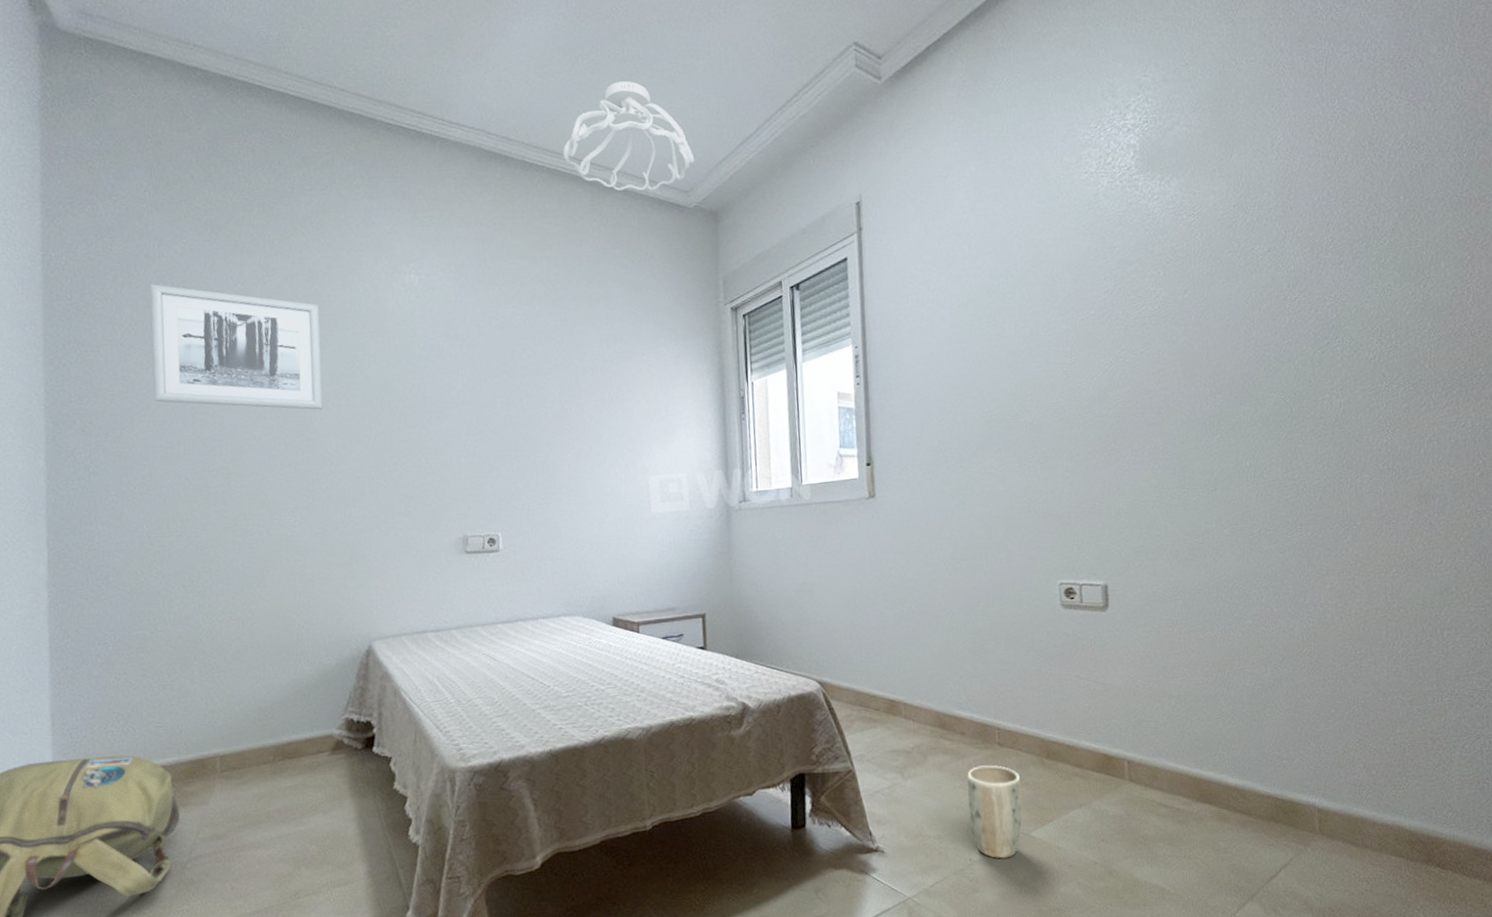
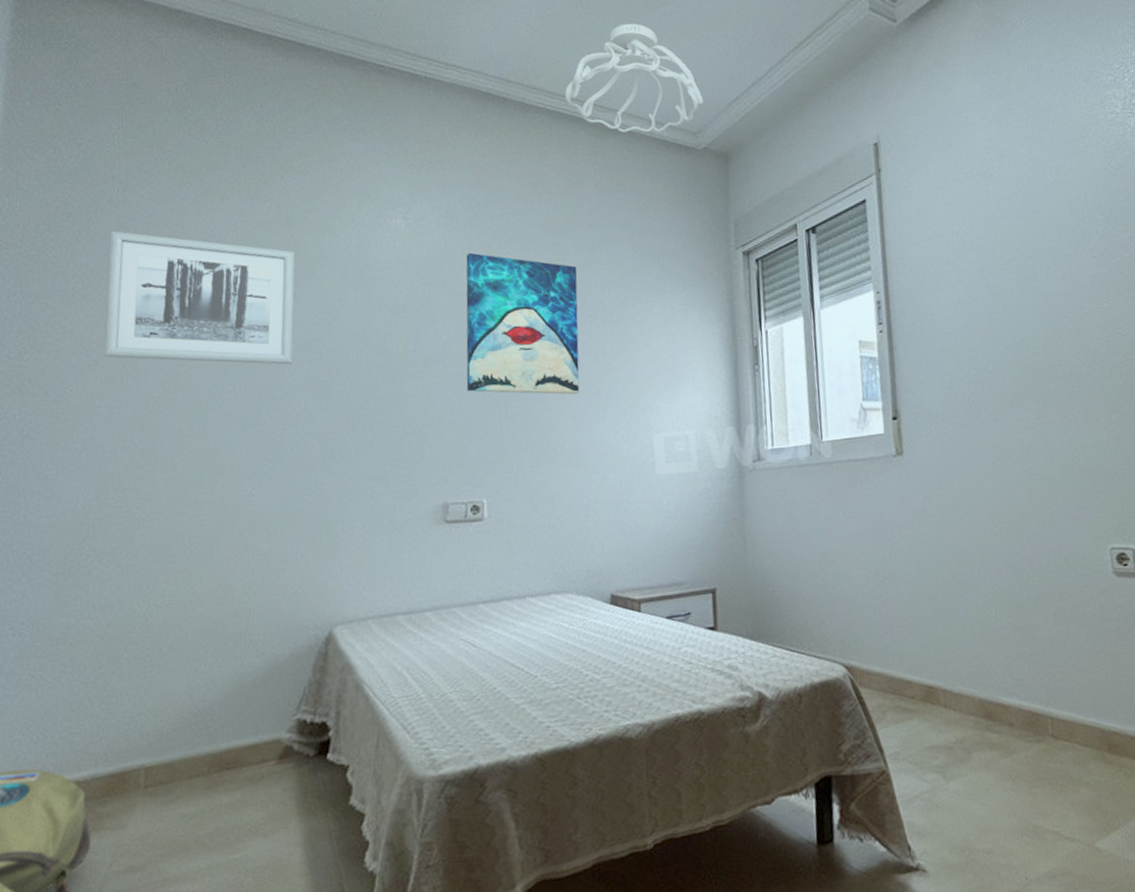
wall art: none [475,306,583,440] -> present [466,252,580,395]
plant pot: present [967,765,1023,859] -> none [1018,761,1084,877]

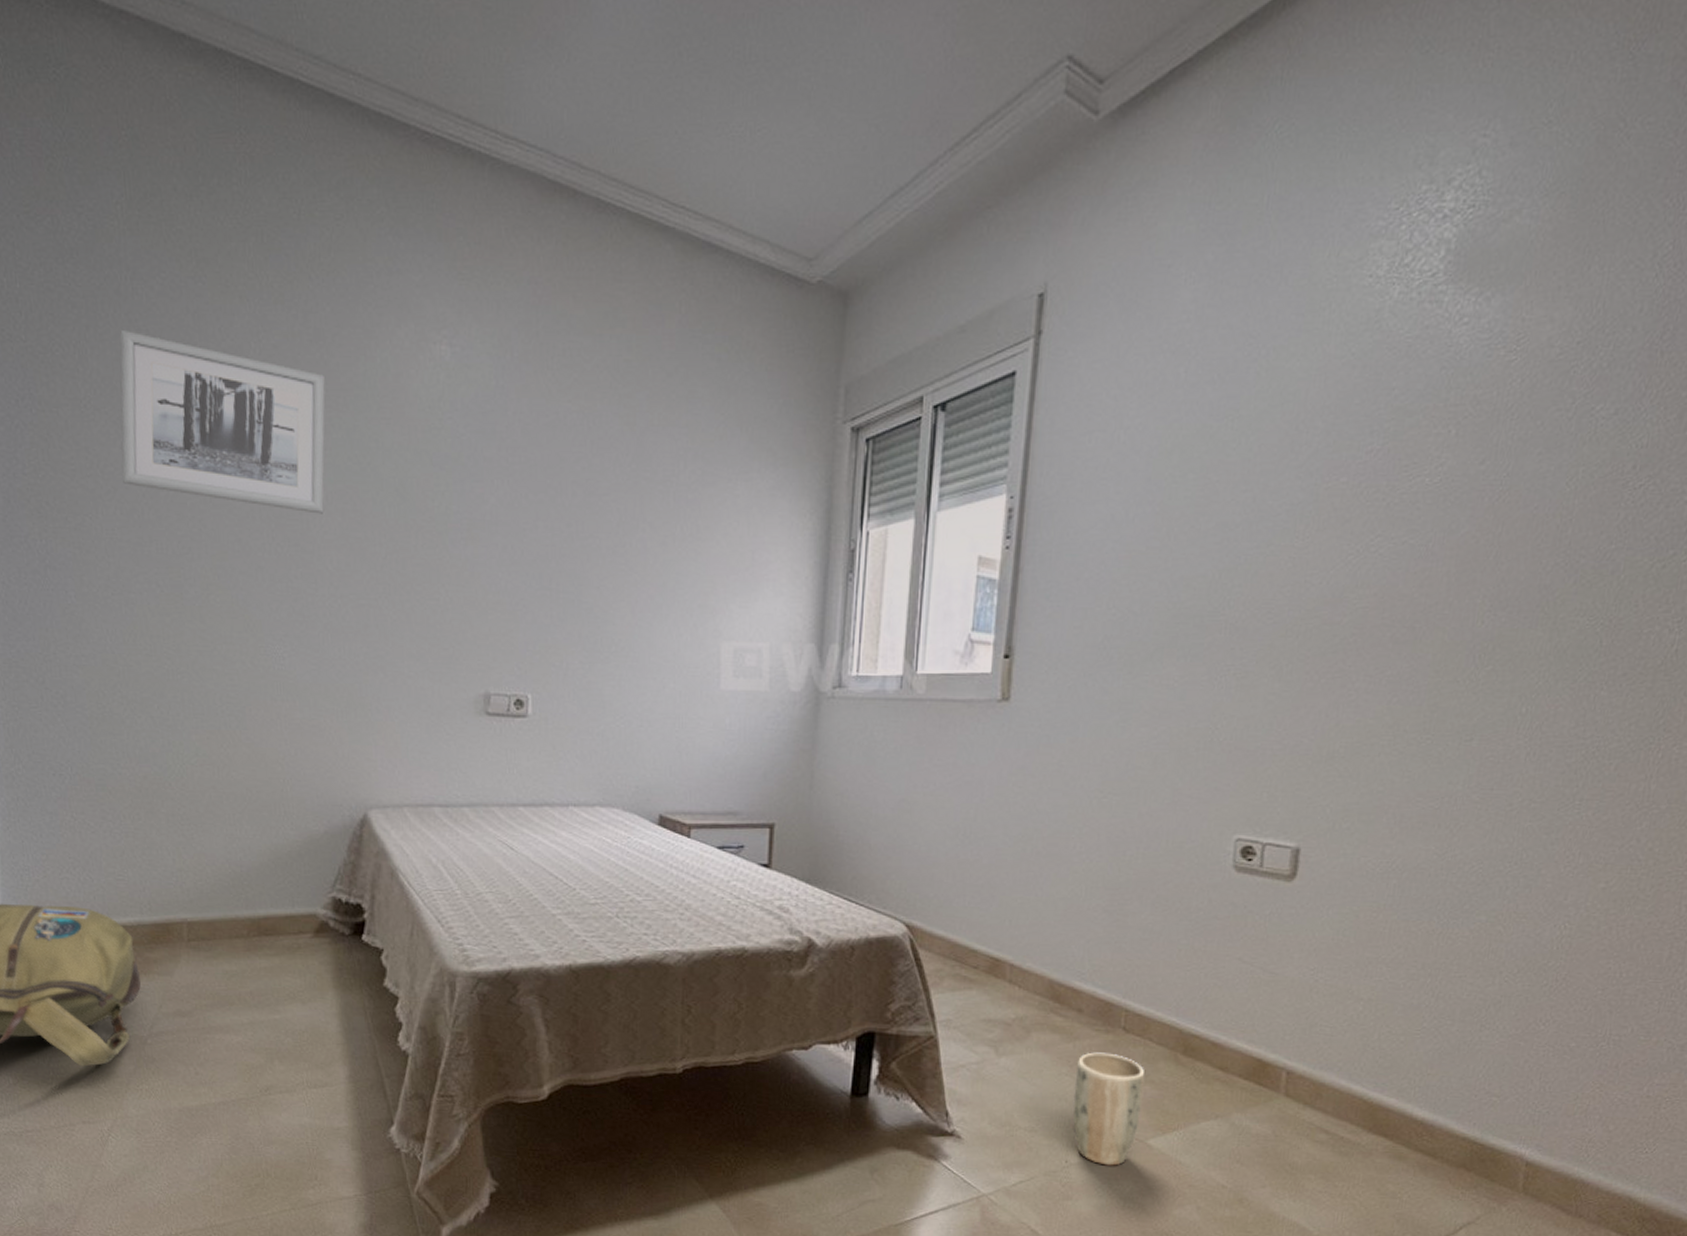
wall art: present [466,252,580,395] -> none [514,396,649,586]
ceiling light fixture: present [564,24,704,133] -> none [650,93,826,254]
plant pot: none [1018,761,1084,877] -> present [1072,1052,1146,1166]

